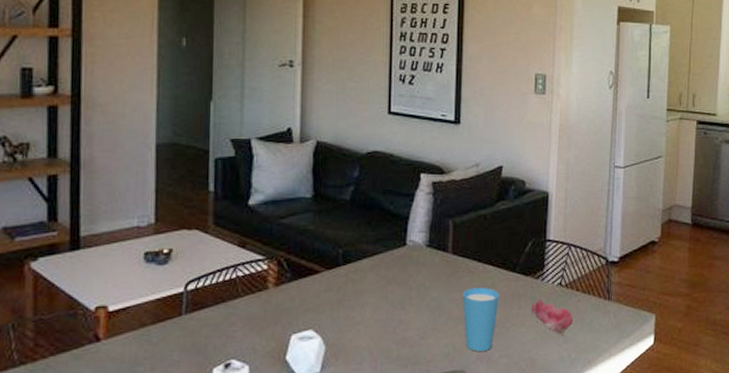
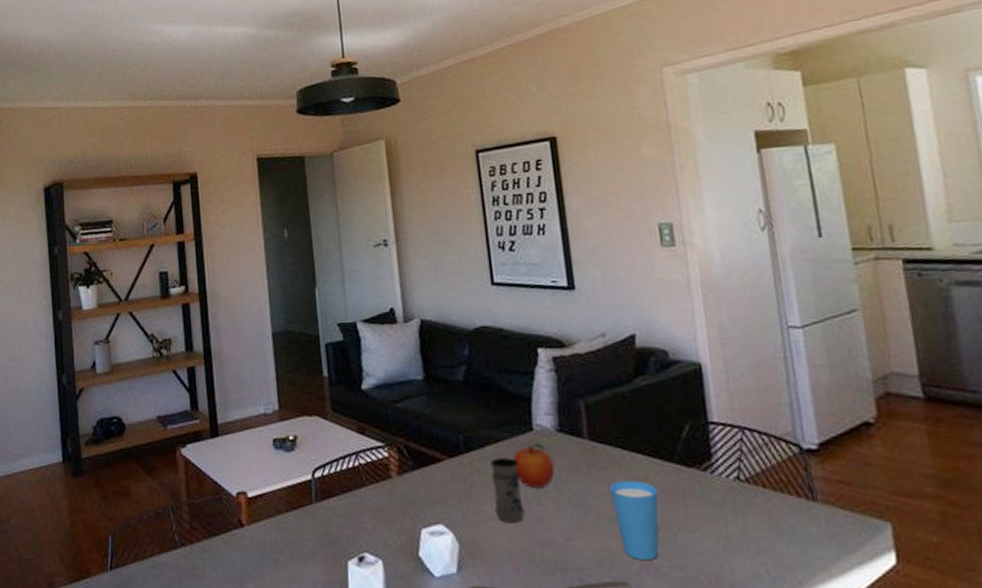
jar: none [362,269,389,326] -> present [489,458,524,522]
fruit: none [385,256,420,295] -> present [513,443,555,488]
flower: present [531,298,574,336] -> none [702,496,767,546]

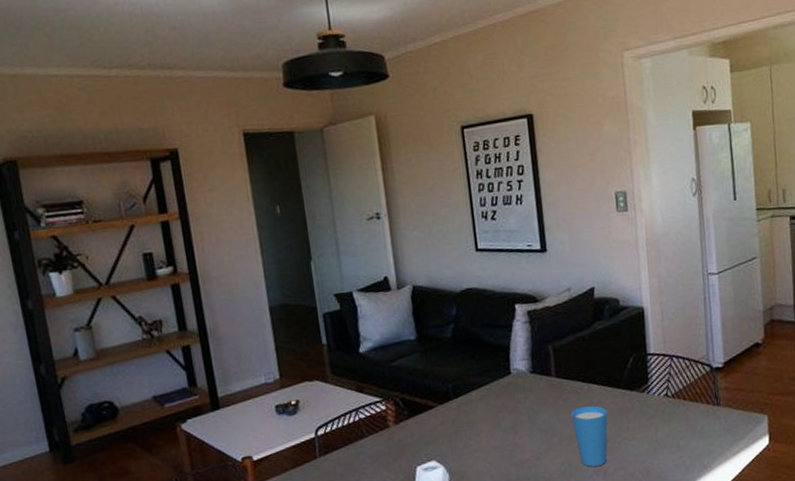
jar: present [489,458,524,522] -> none [474,398,503,452]
fruit: present [513,443,555,488] -> none [494,384,528,421]

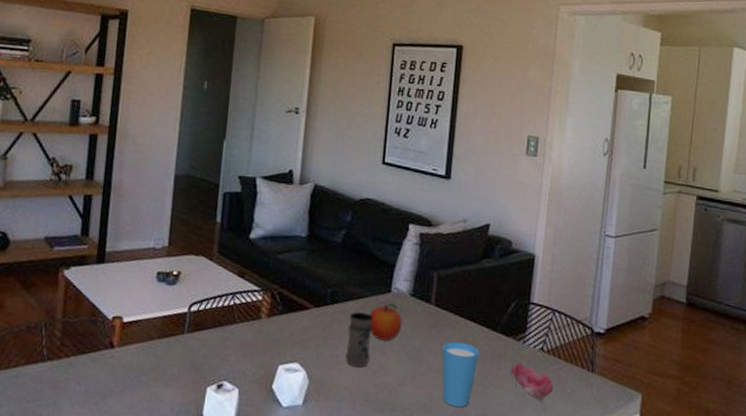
jar: none [474,398,503,452] -> present [345,312,373,367]
fruit: none [494,384,528,421] -> present [369,303,402,341]
flower: none [640,410,685,445] -> present [511,361,554,403]

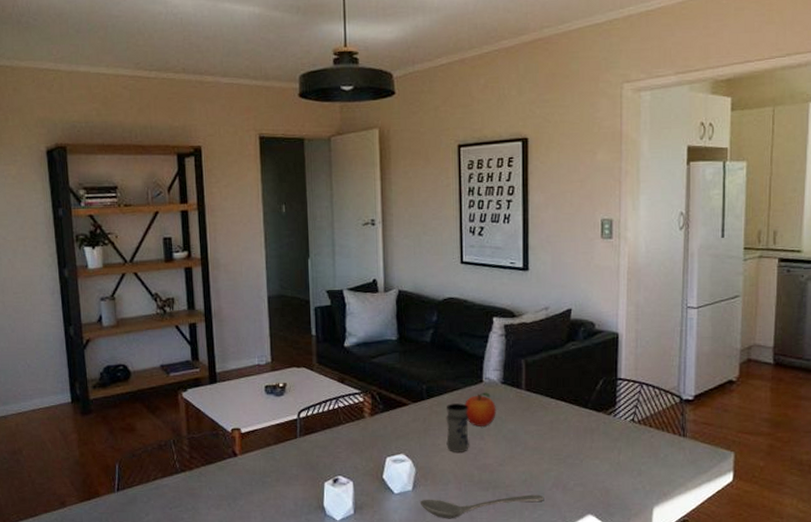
cup: present [442,342,480,407] -> none [536,422,573,479]
flower: present [511,361,554,403] -> none [604,433,647,469]

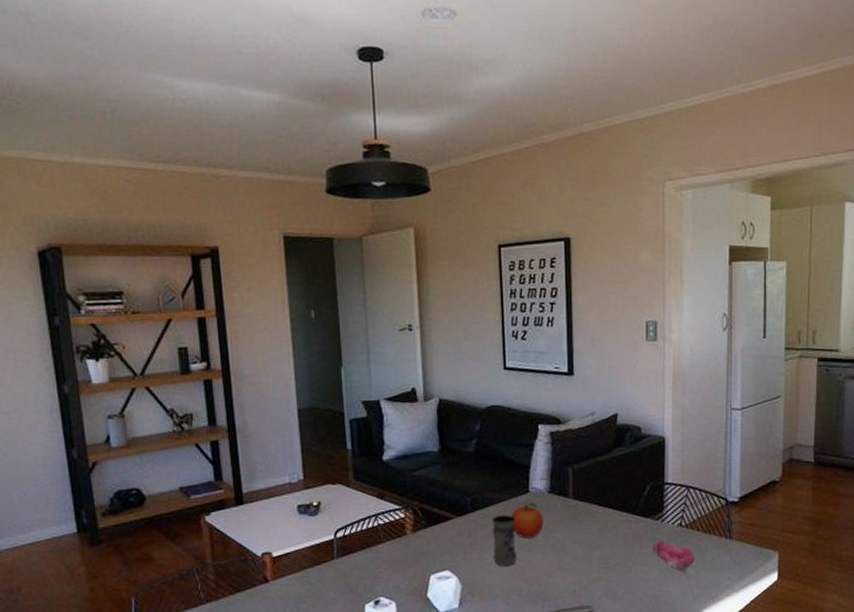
flower: none [604,433,647,469] -> present [653,538,695,574]

